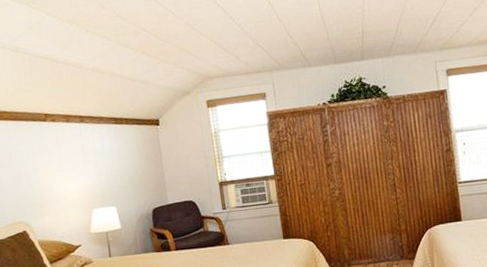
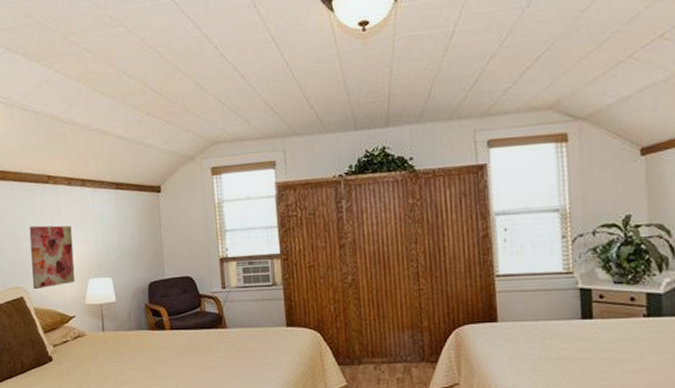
wall art: none [28,160,79,223] -> present [29,225,75,290]

